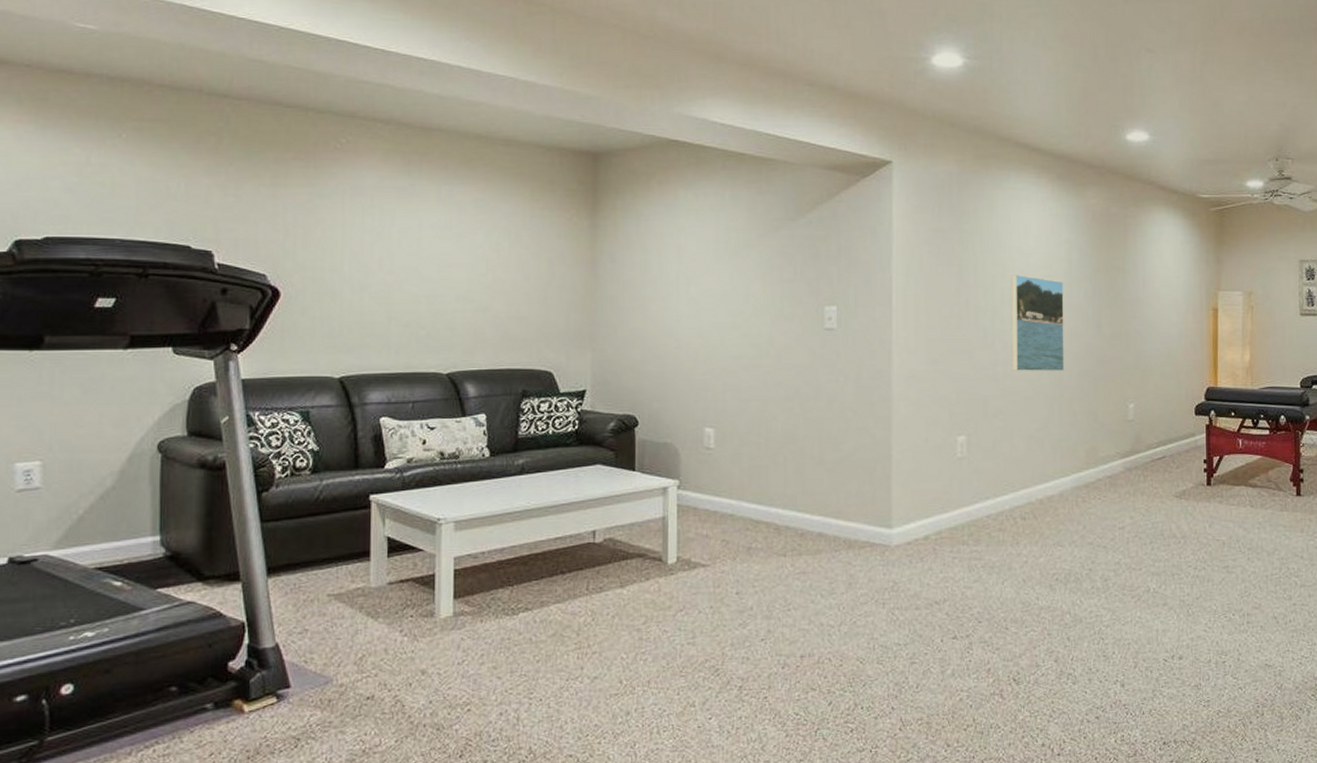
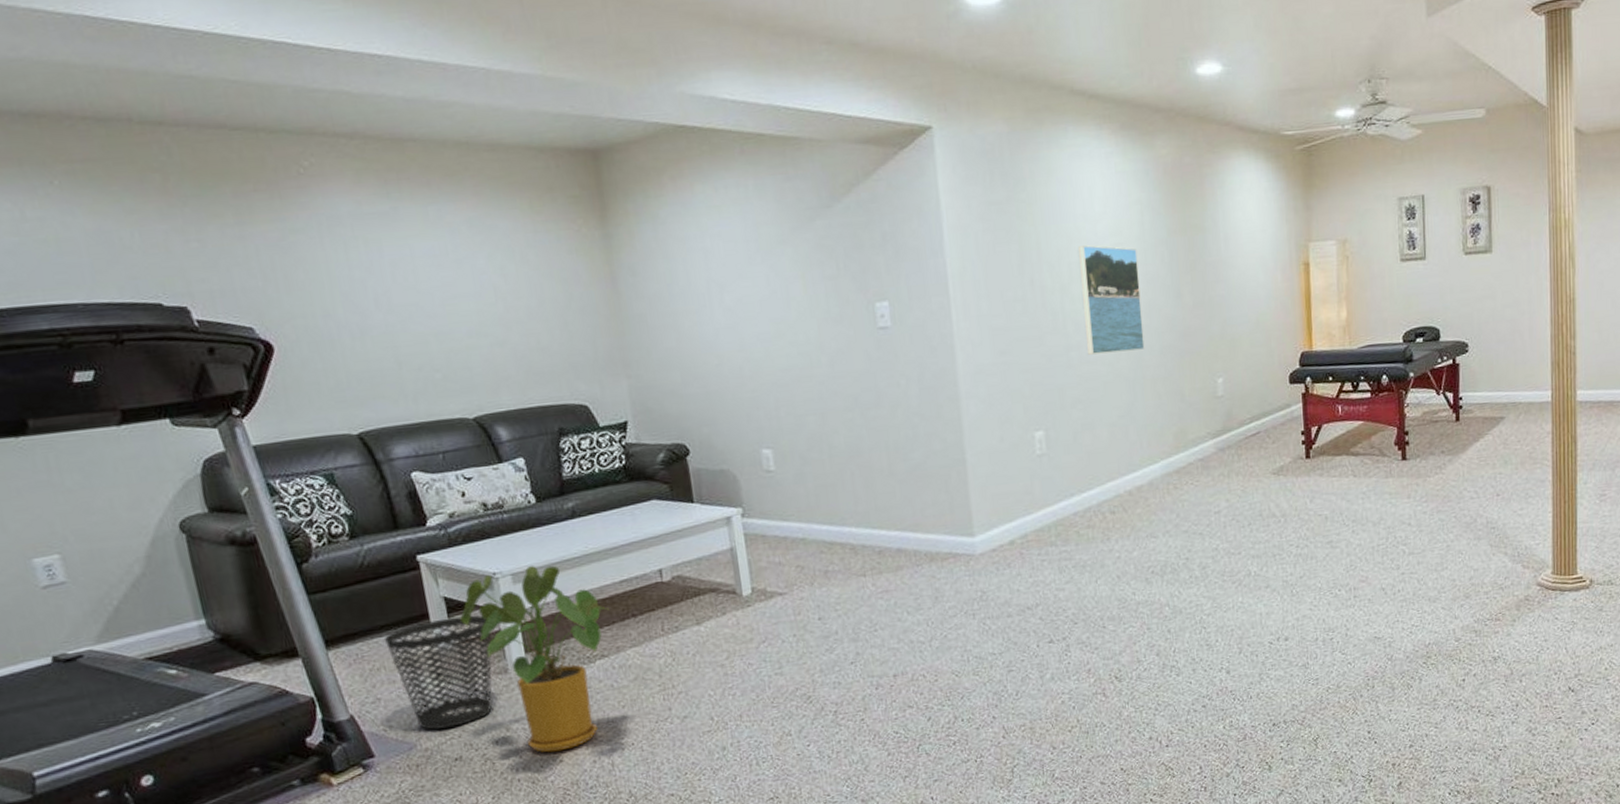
wastebasket: none [324,557,425,666] -> present [385,615,492,730]
house plant: none [399,516,540,700] -> present [460,565,609,753]

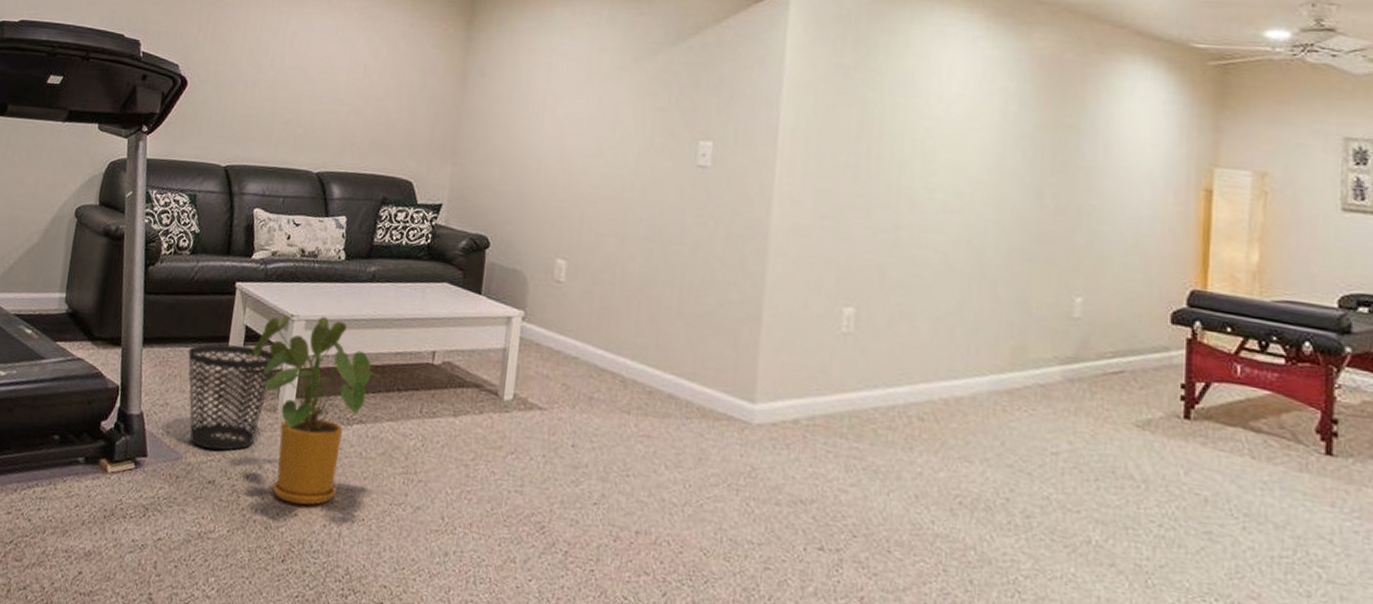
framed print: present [1077,245,1145,355] -> none [919,124,995,247]

